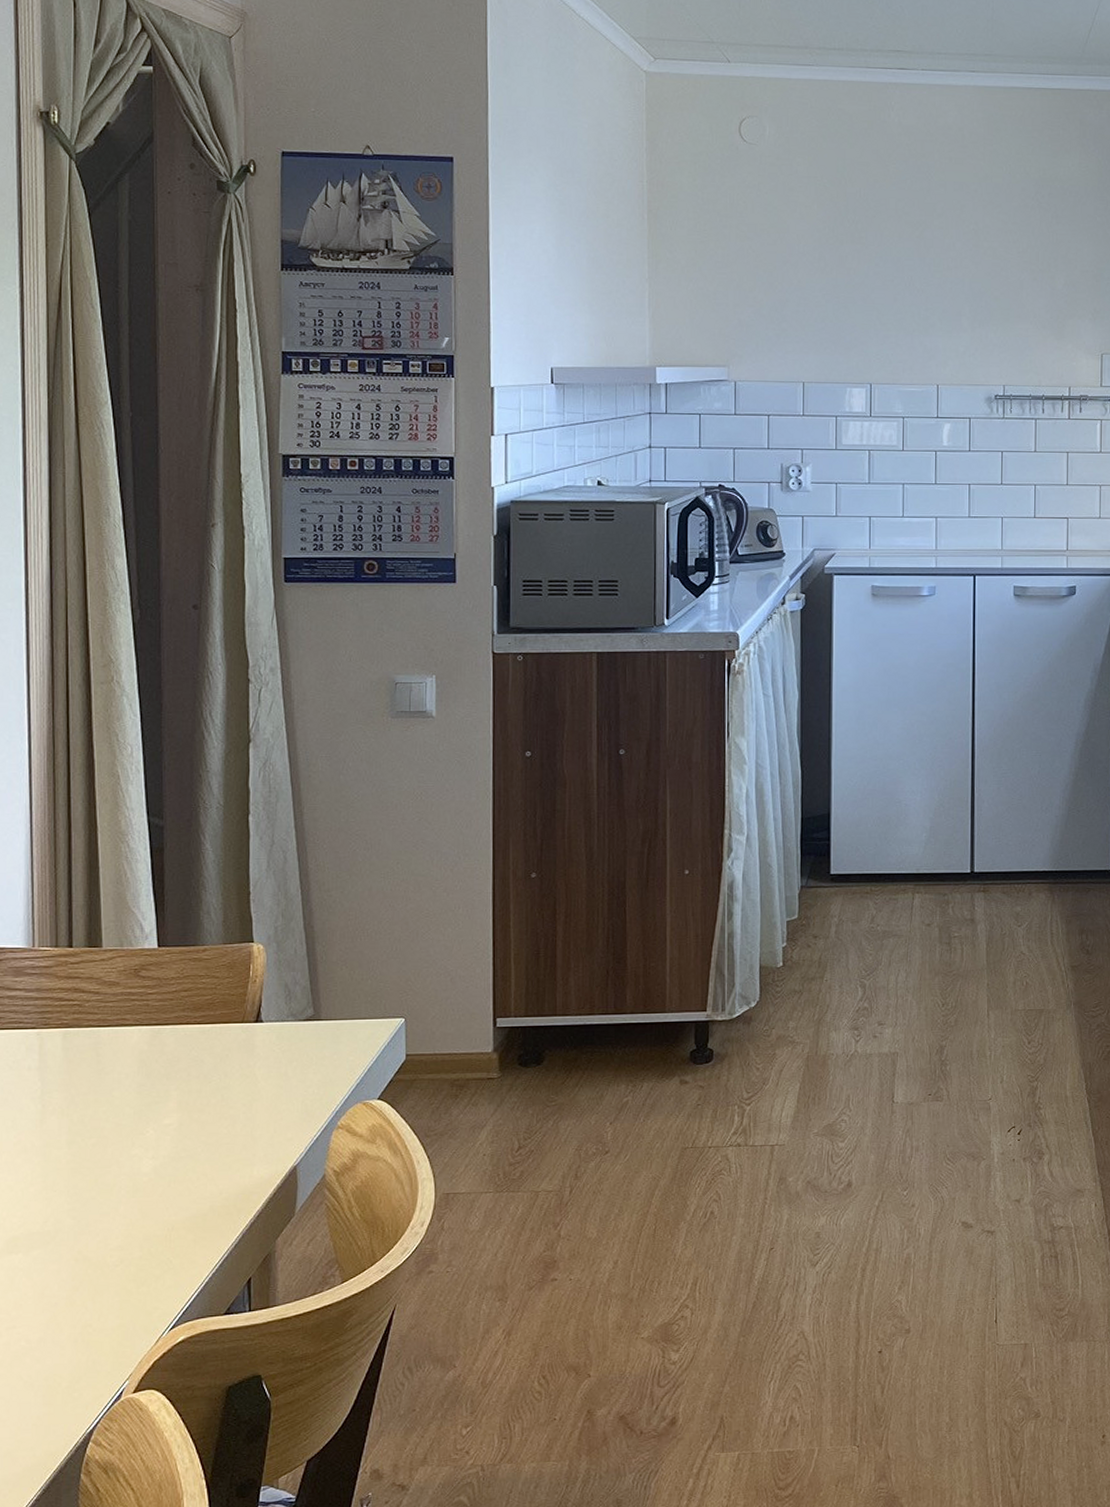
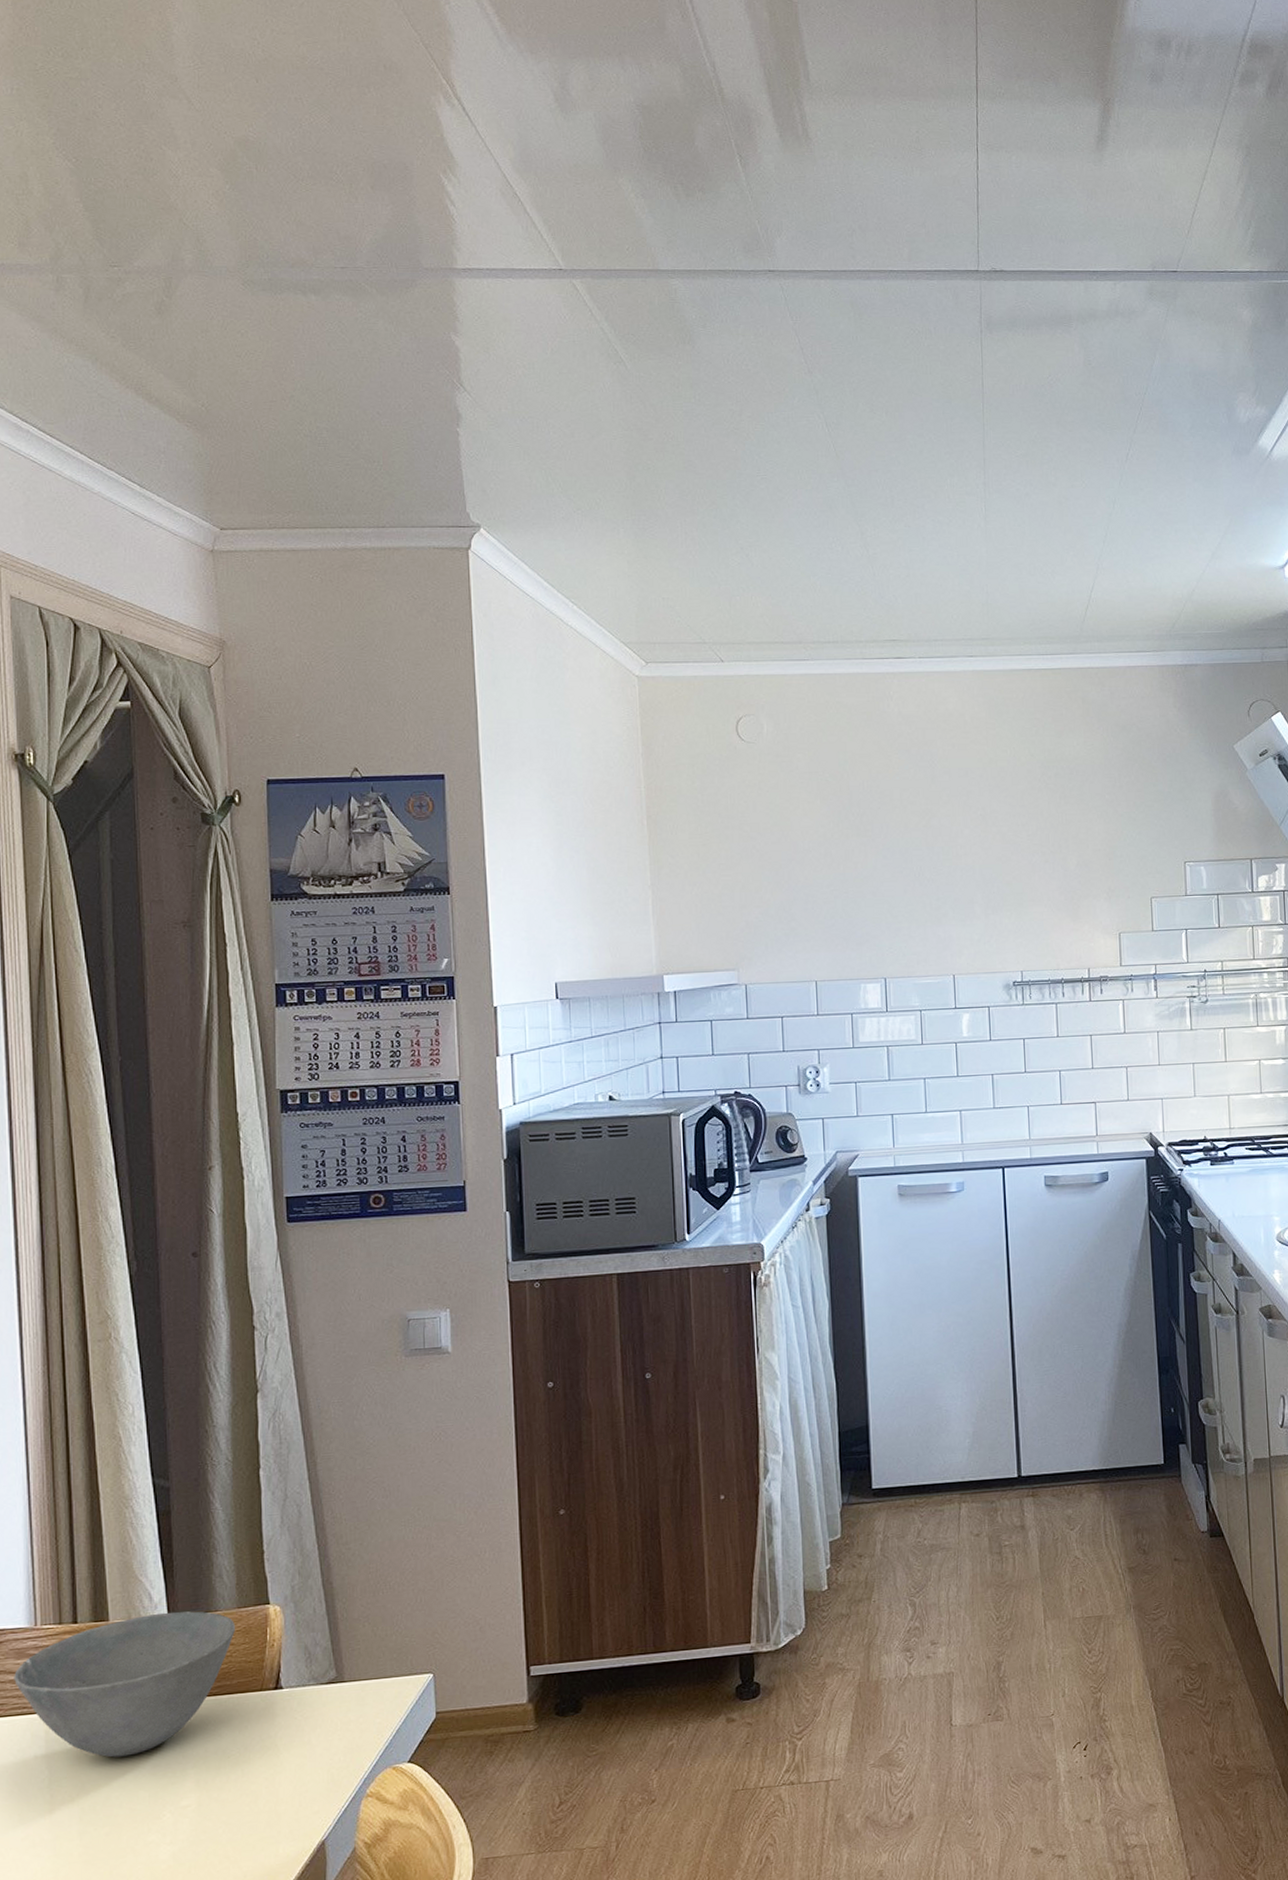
bowl: none [12,943,220,1075] -> present [14,1611,235,1758]

